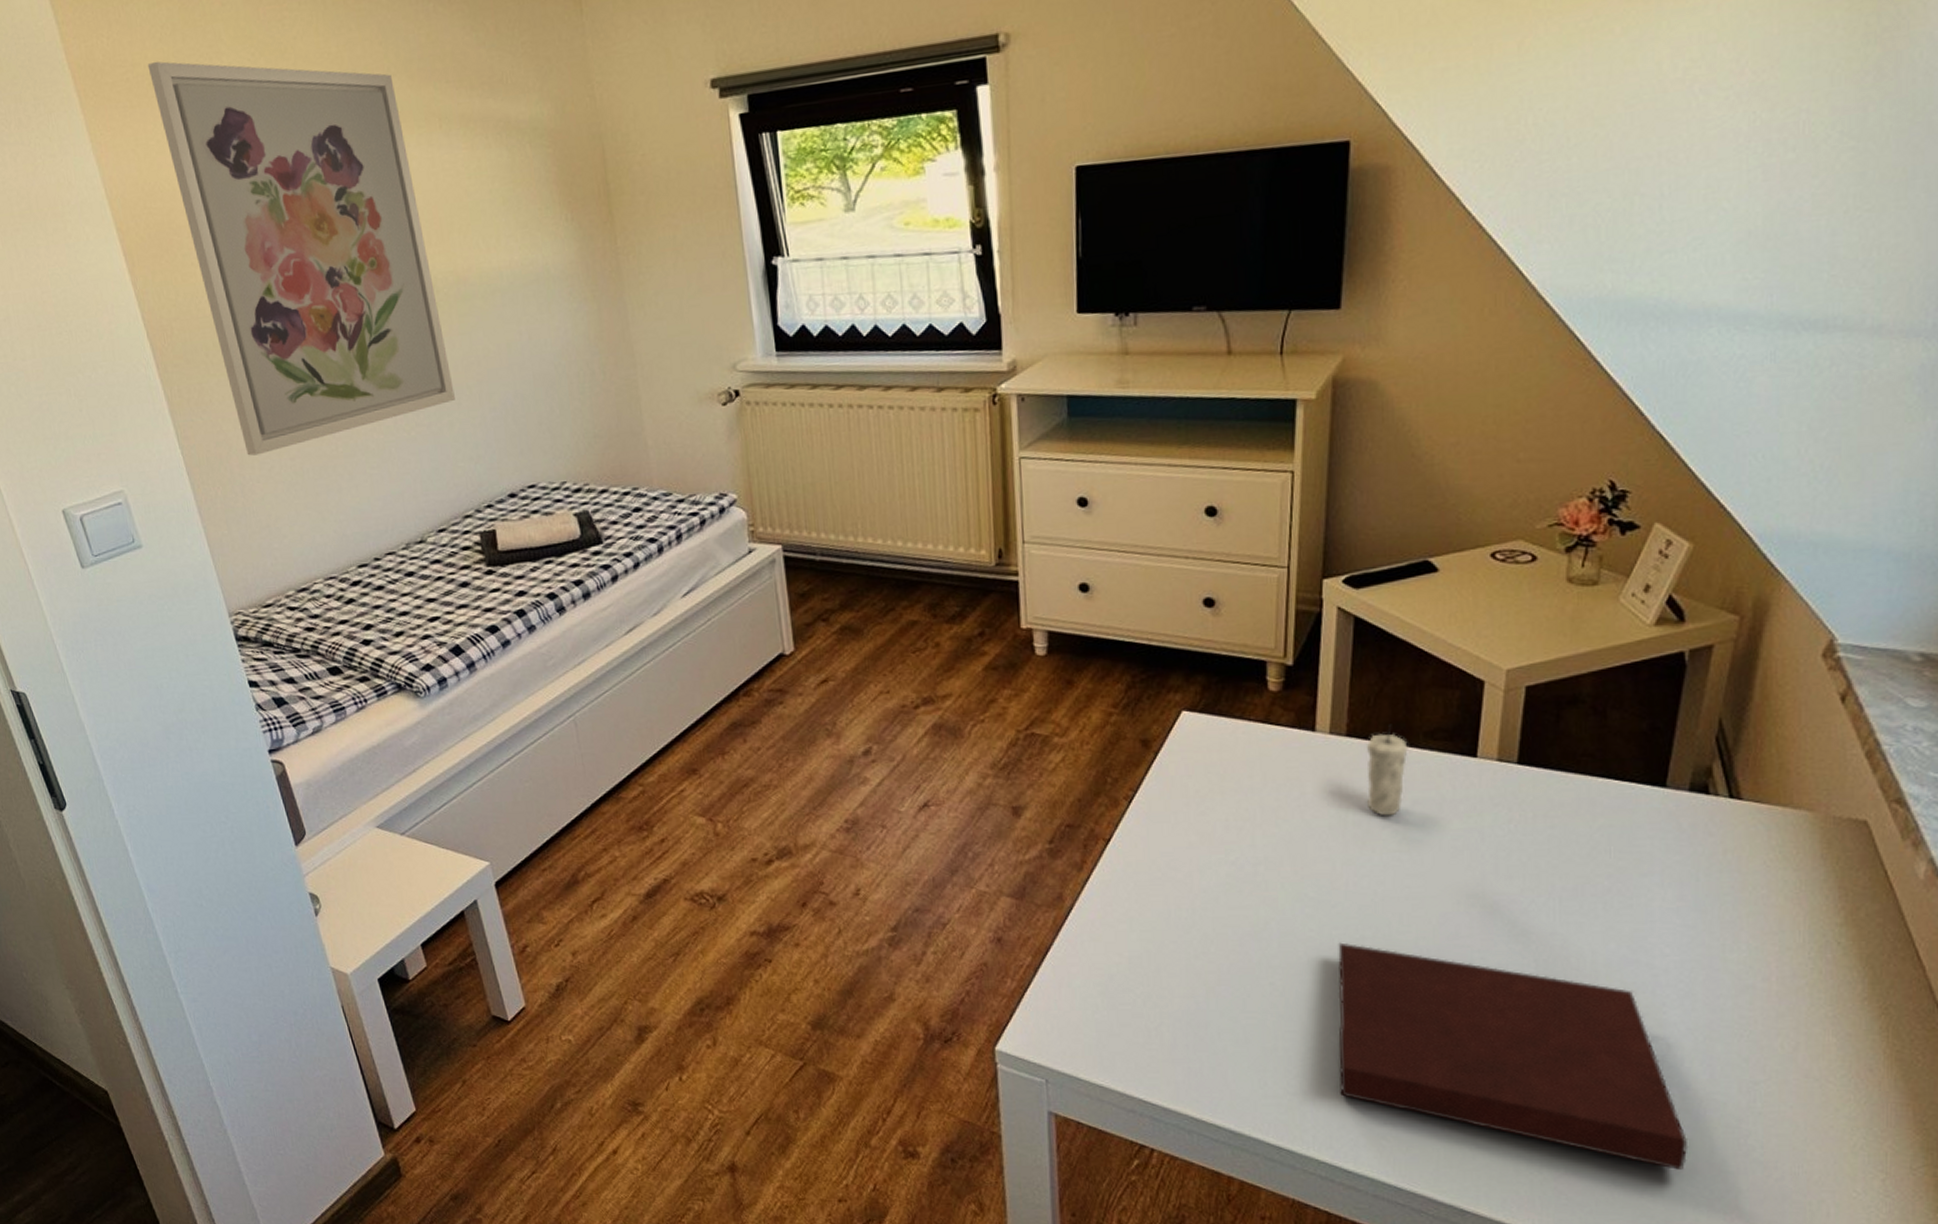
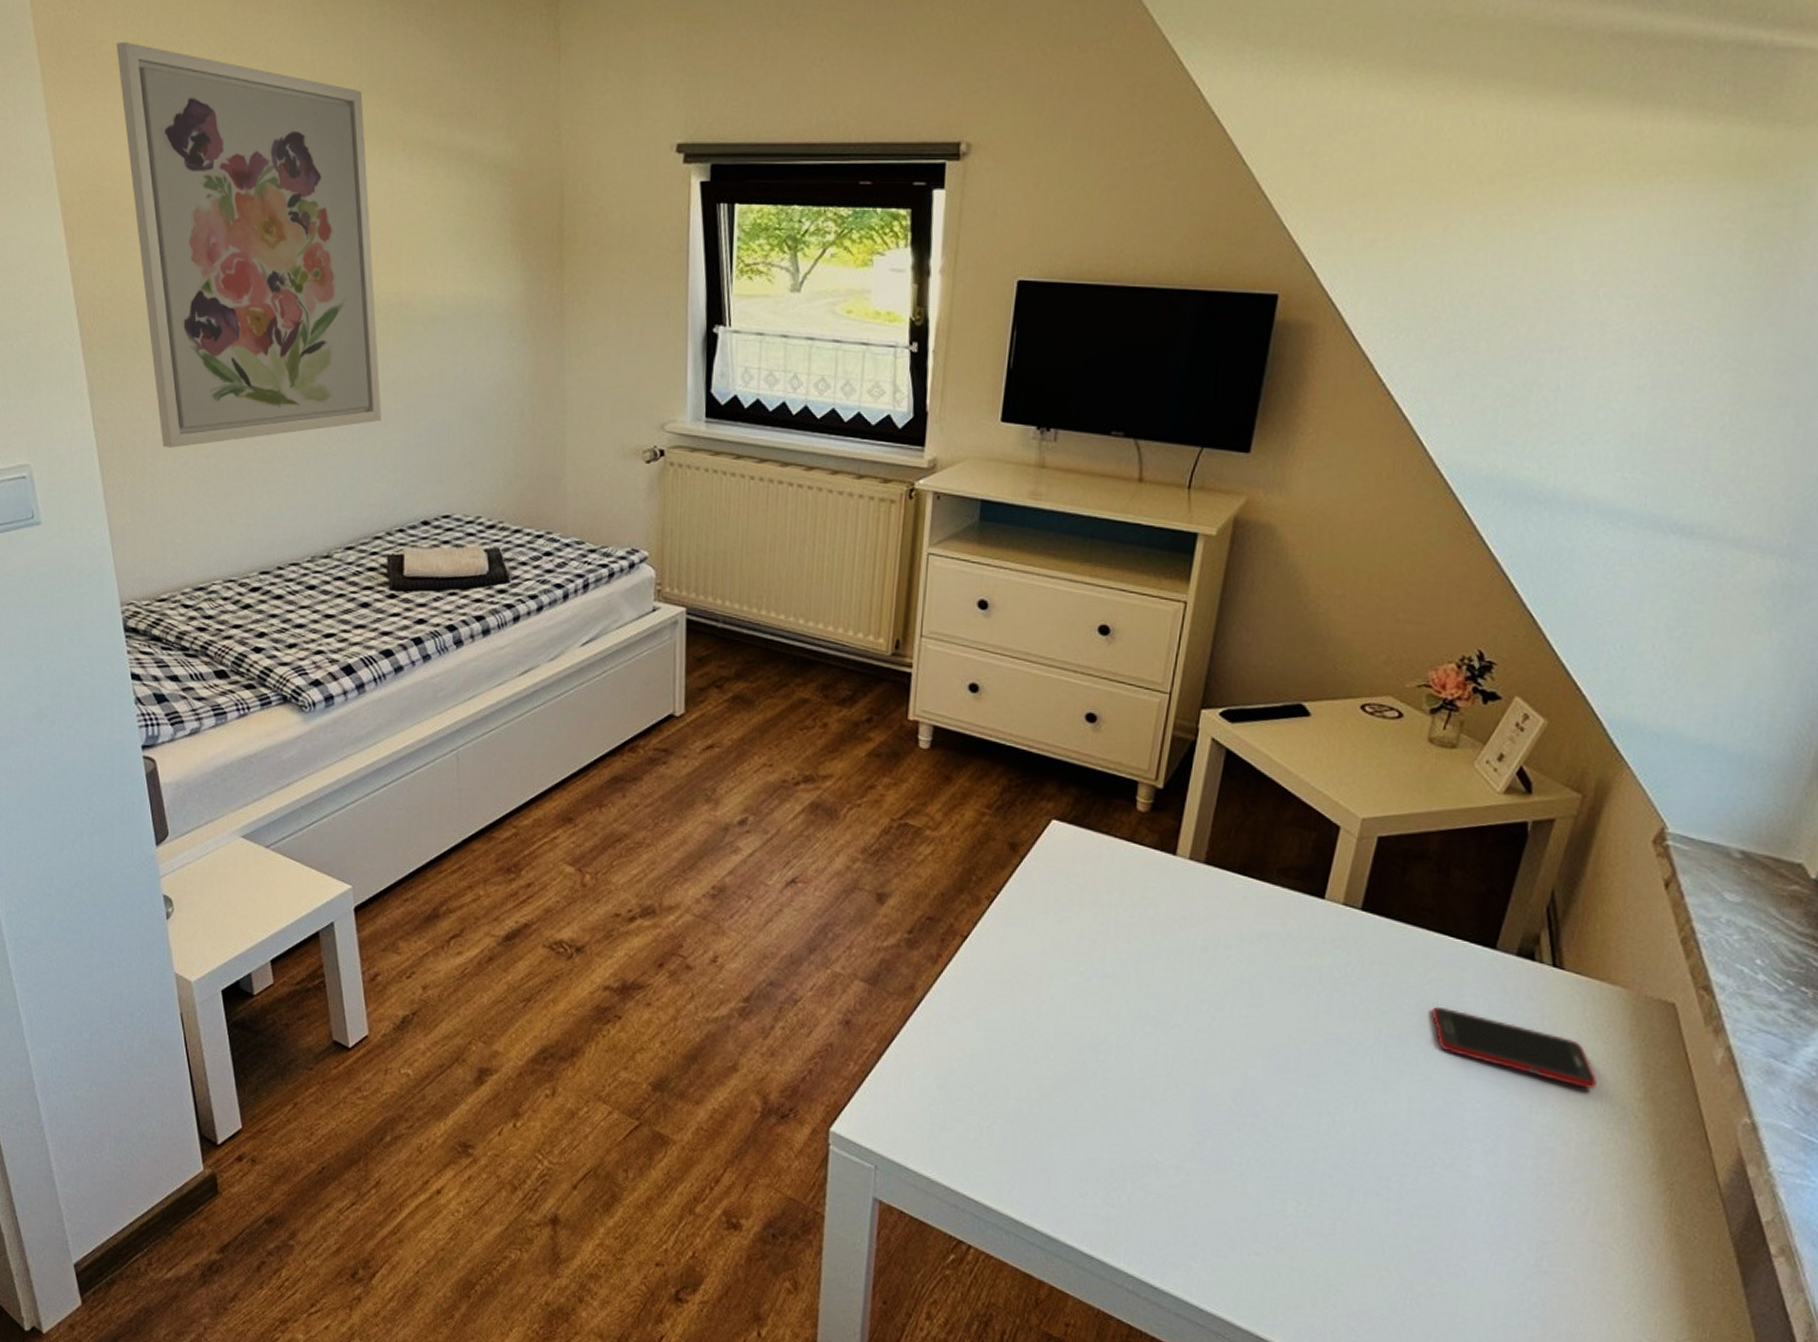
notebook: present [1338,942,1689,1170] -> none [1156,1063,1476,1319]
candle: present [1366,724,1408,816] -> none [1216,857,1262,946]
cell phone: none [1604,853,1791,919] -> present [1431,1006,1597,1089]

